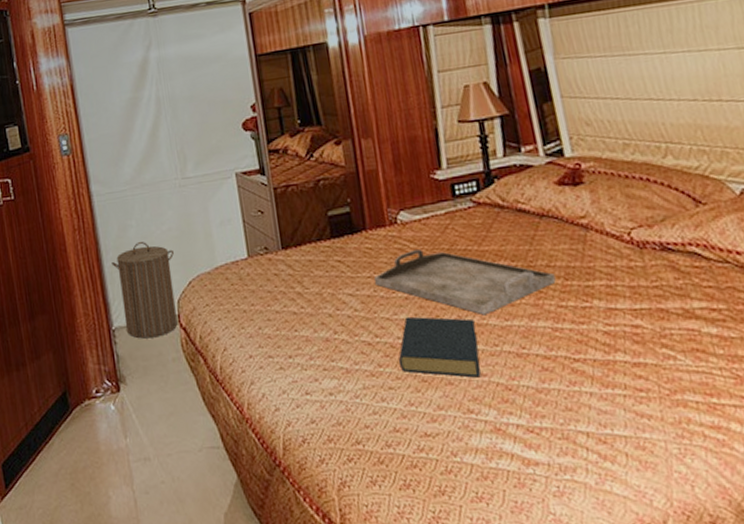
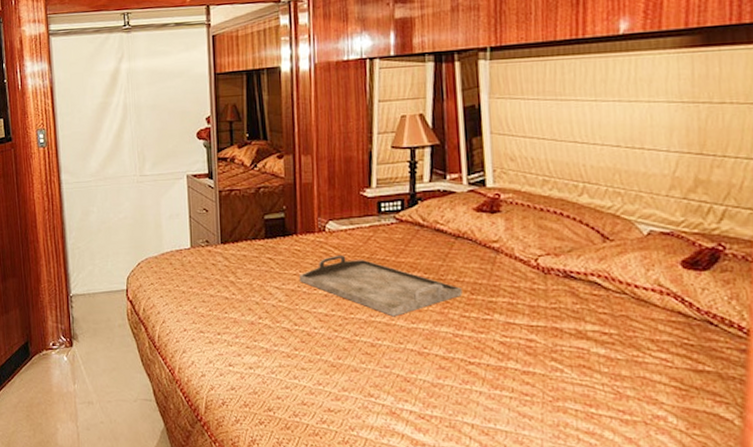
laundry hamper: present [111,242,178,339] -> none [74,226,127,306]
hardback book: present [399,316,481,378] -> none [313,311,385,368]

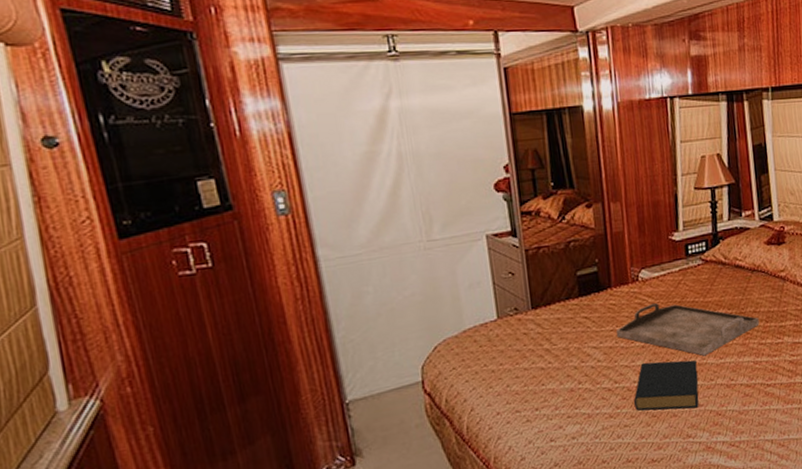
hardback book: none [313,311,385,368] -> present [634,360,699,411]

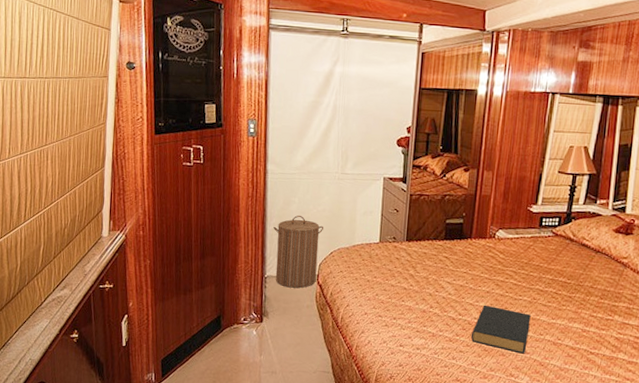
laundry hamper: none [344,309,422,410] -> present [273,215,323,289]
serving tray: present [617,303,760,356] -> none [468,259,594,313]

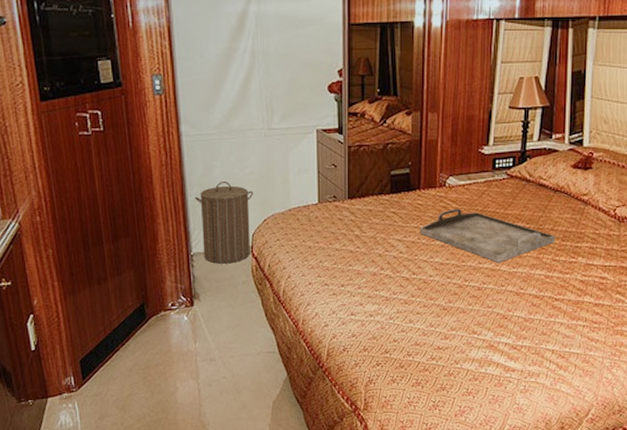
serving tray: none [468,259,594,313] -> present [420,209,556,263]
hardback book: present [471,305,531,354] -> none [429,260,490,309]

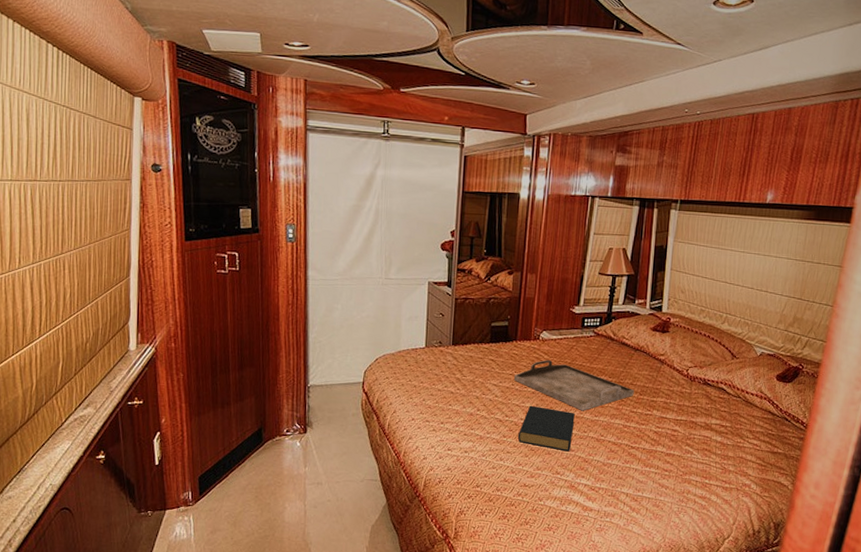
laundry hamper: present [195,182,253,264] -> none [315,322,368,397]
hardback book: none [429,260,490,309] -> present [518,405,575,452]

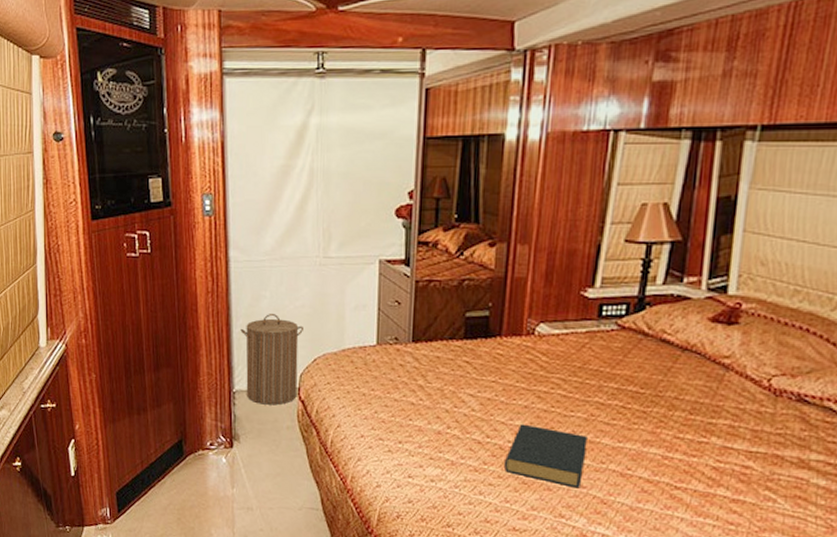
laundry hamper: none [315,322,368,397] -> present [240,314,303,406]
serving tray: present [514,360,634,411] -> none [498,363,681,434]

